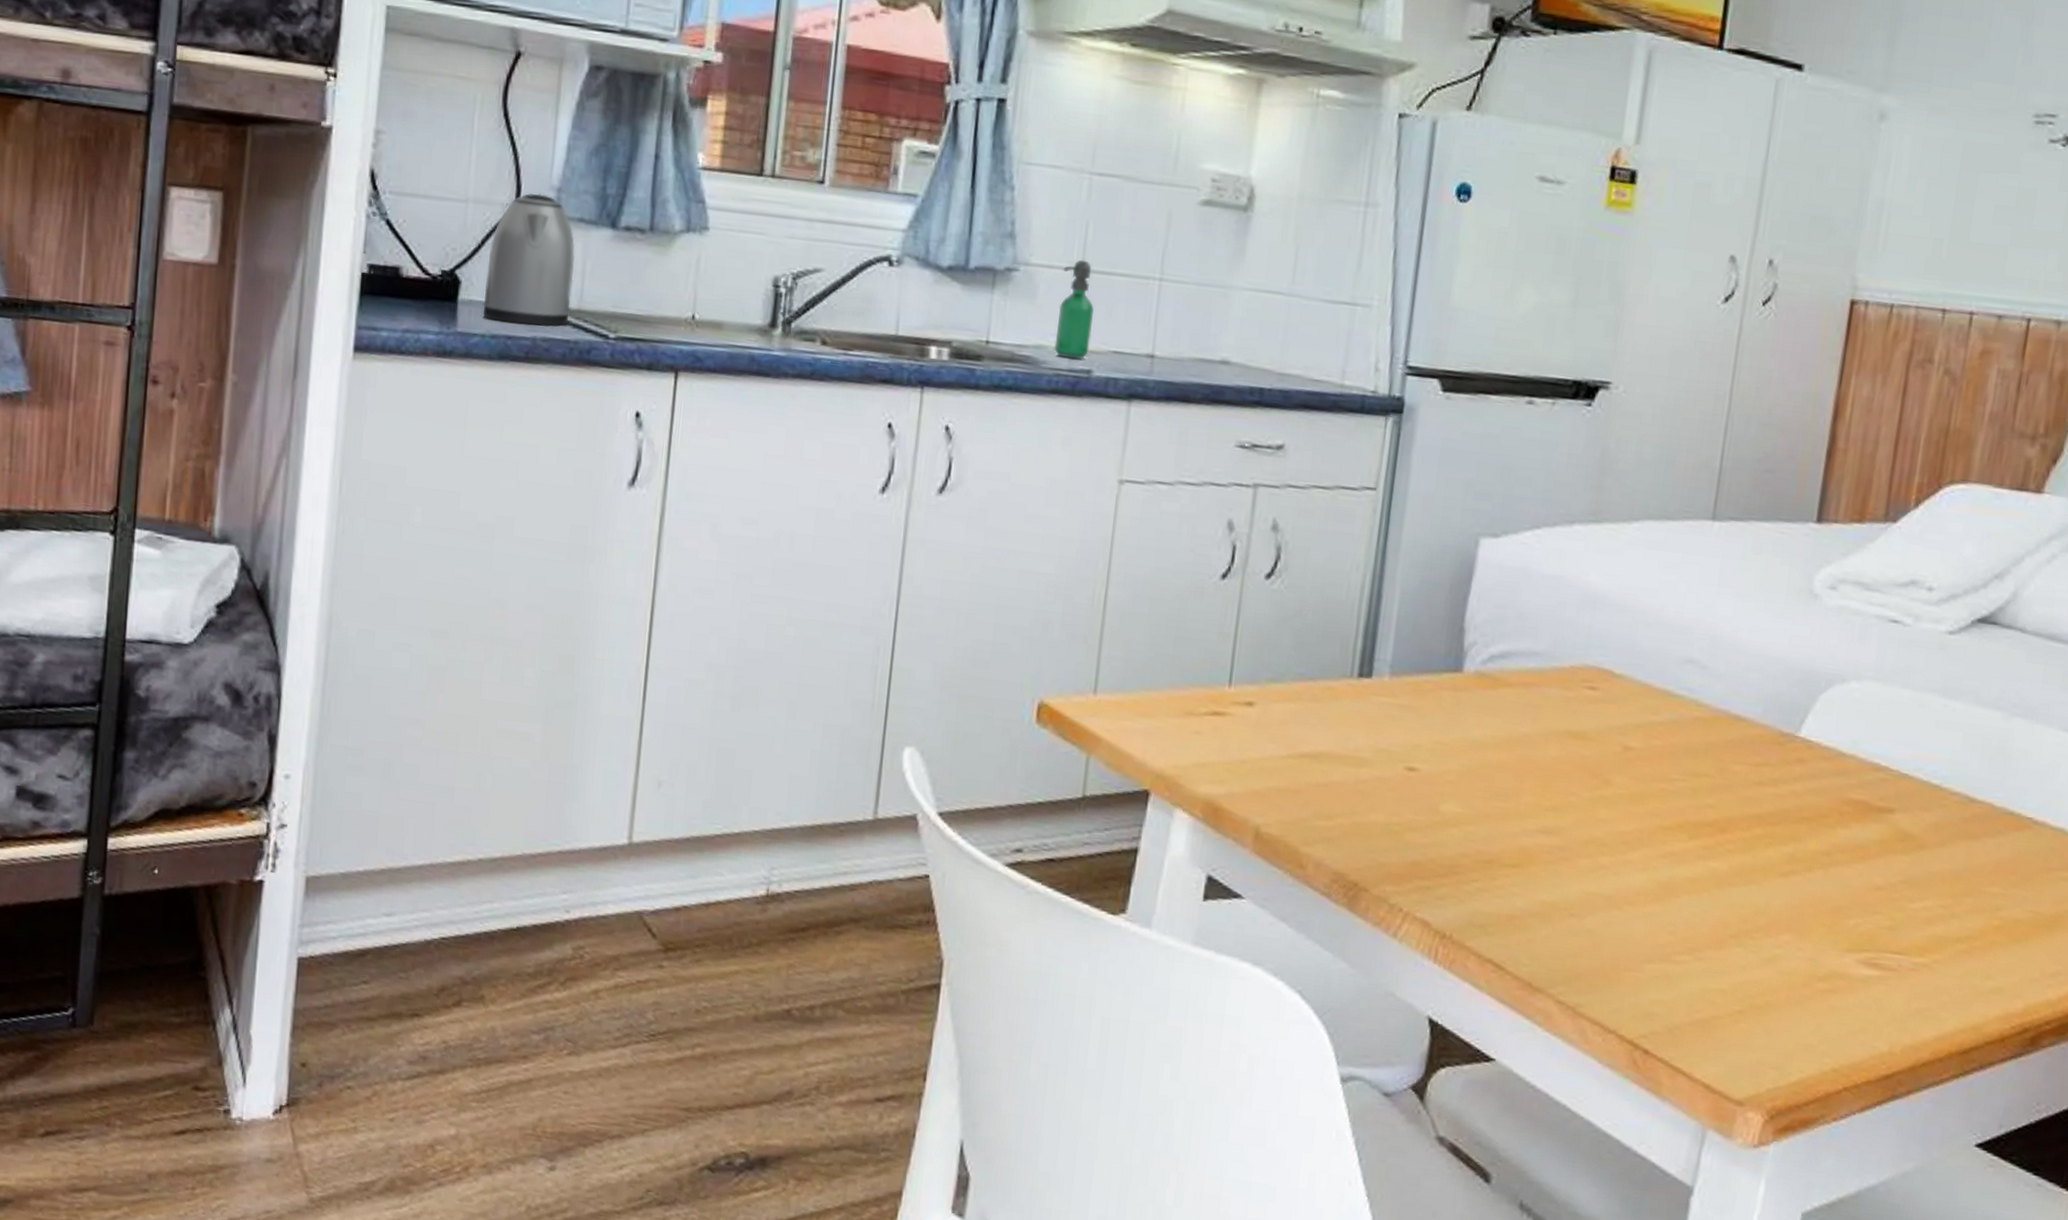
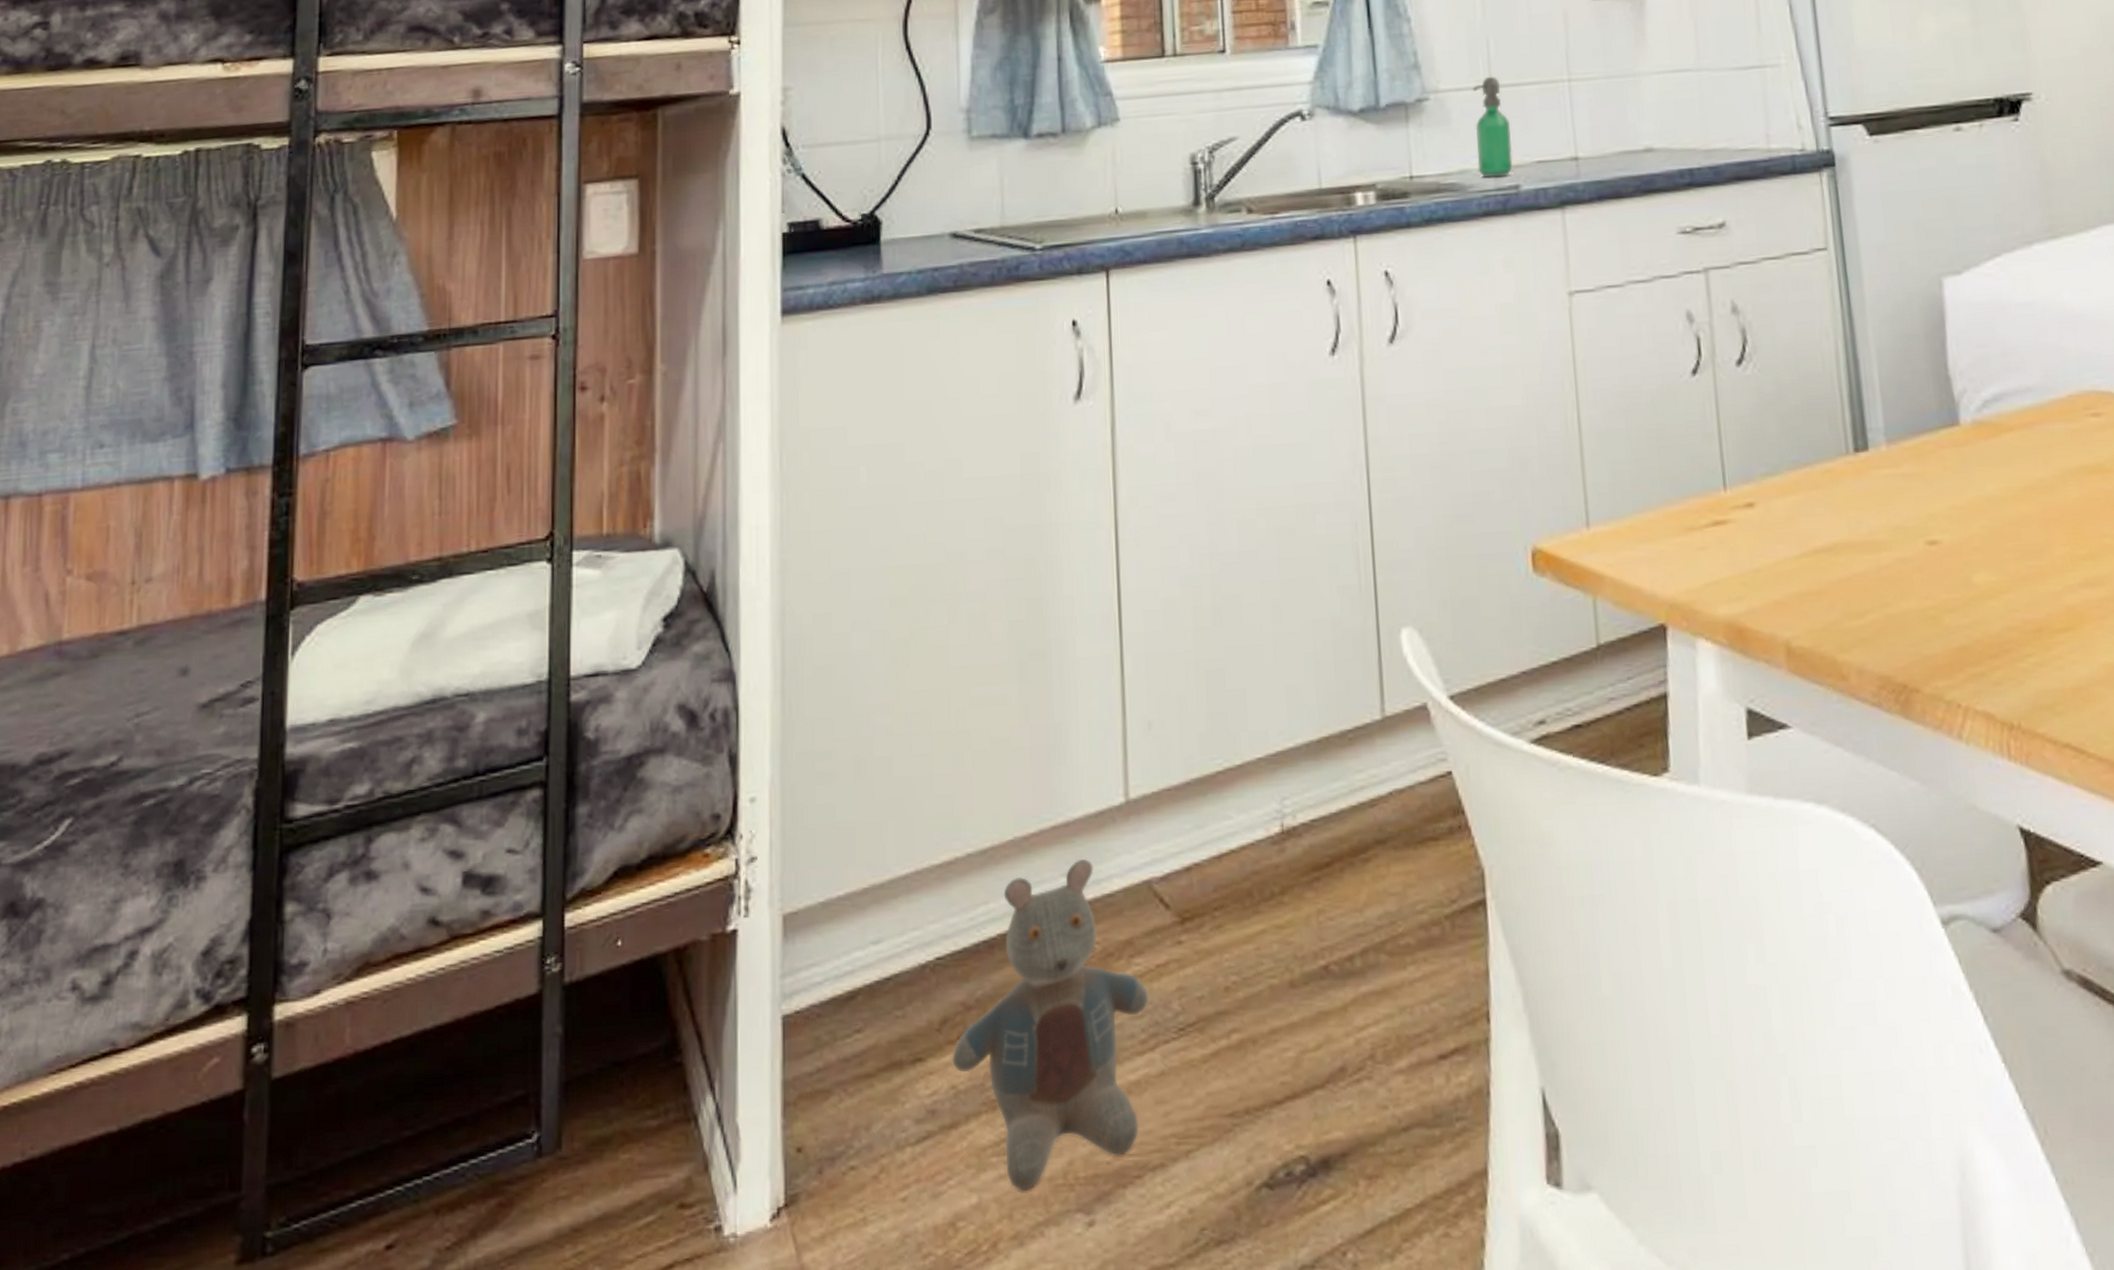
stuffed animal: none [446,882,628,1133] -> present [952,859,1149,1191]
kettle: present [482,194,576,328] -> none [906,118,993,255]

